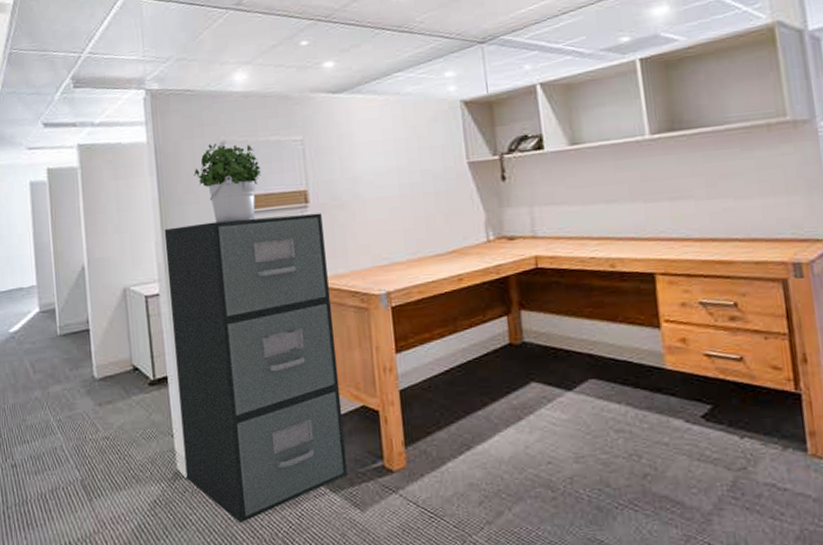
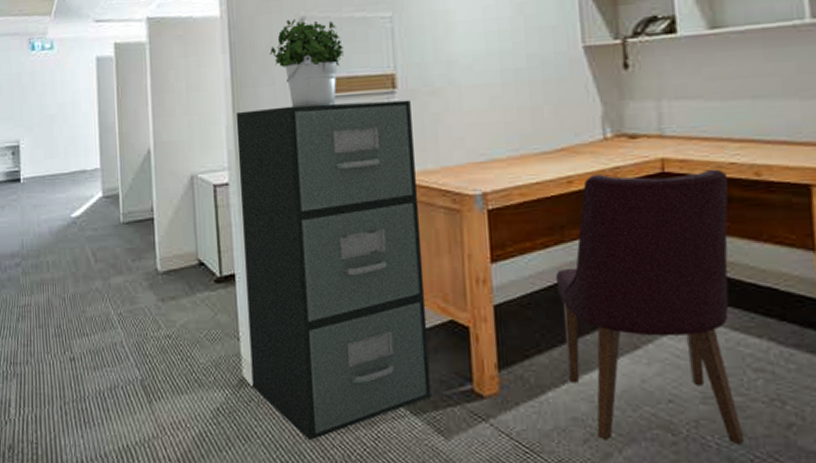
chair: none [450,263,611,500] -> present [555,168,745,445]

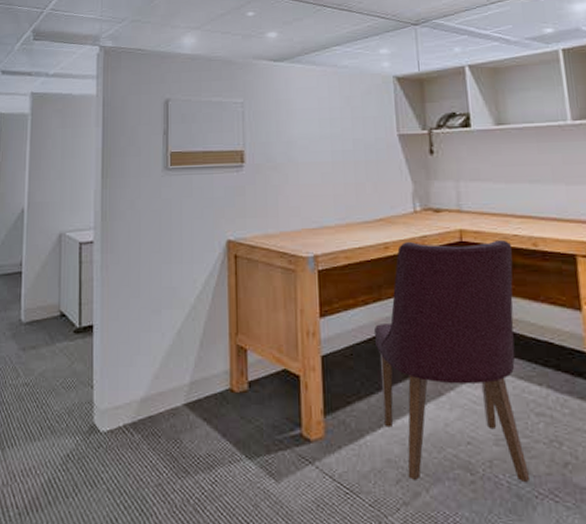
filing cabinet: present [236,100,432,441] -> none [102,173,265,486]
potted plant: present [269,19,344,108] -> none [137,100,201,176]

